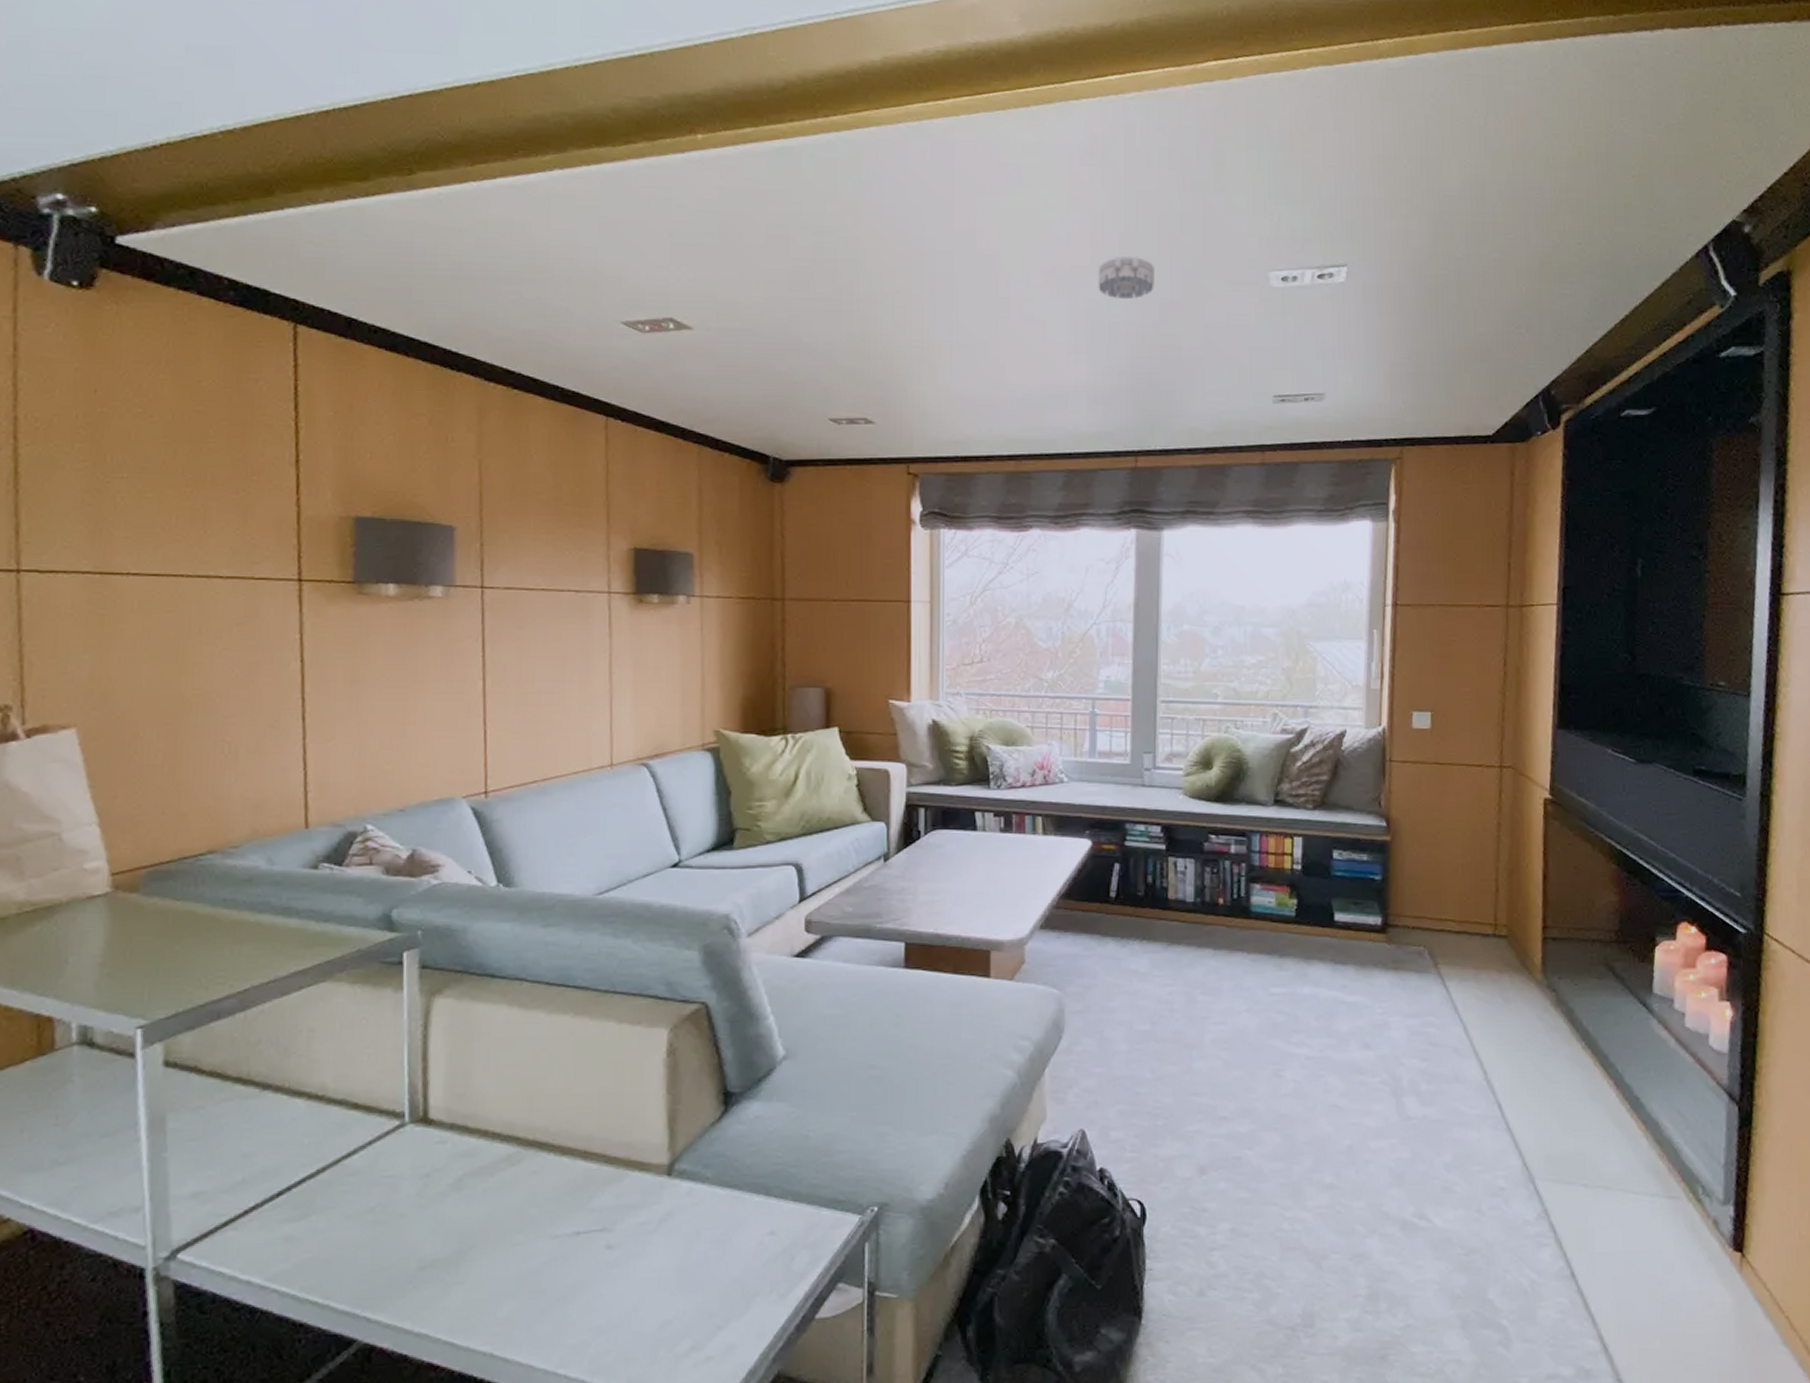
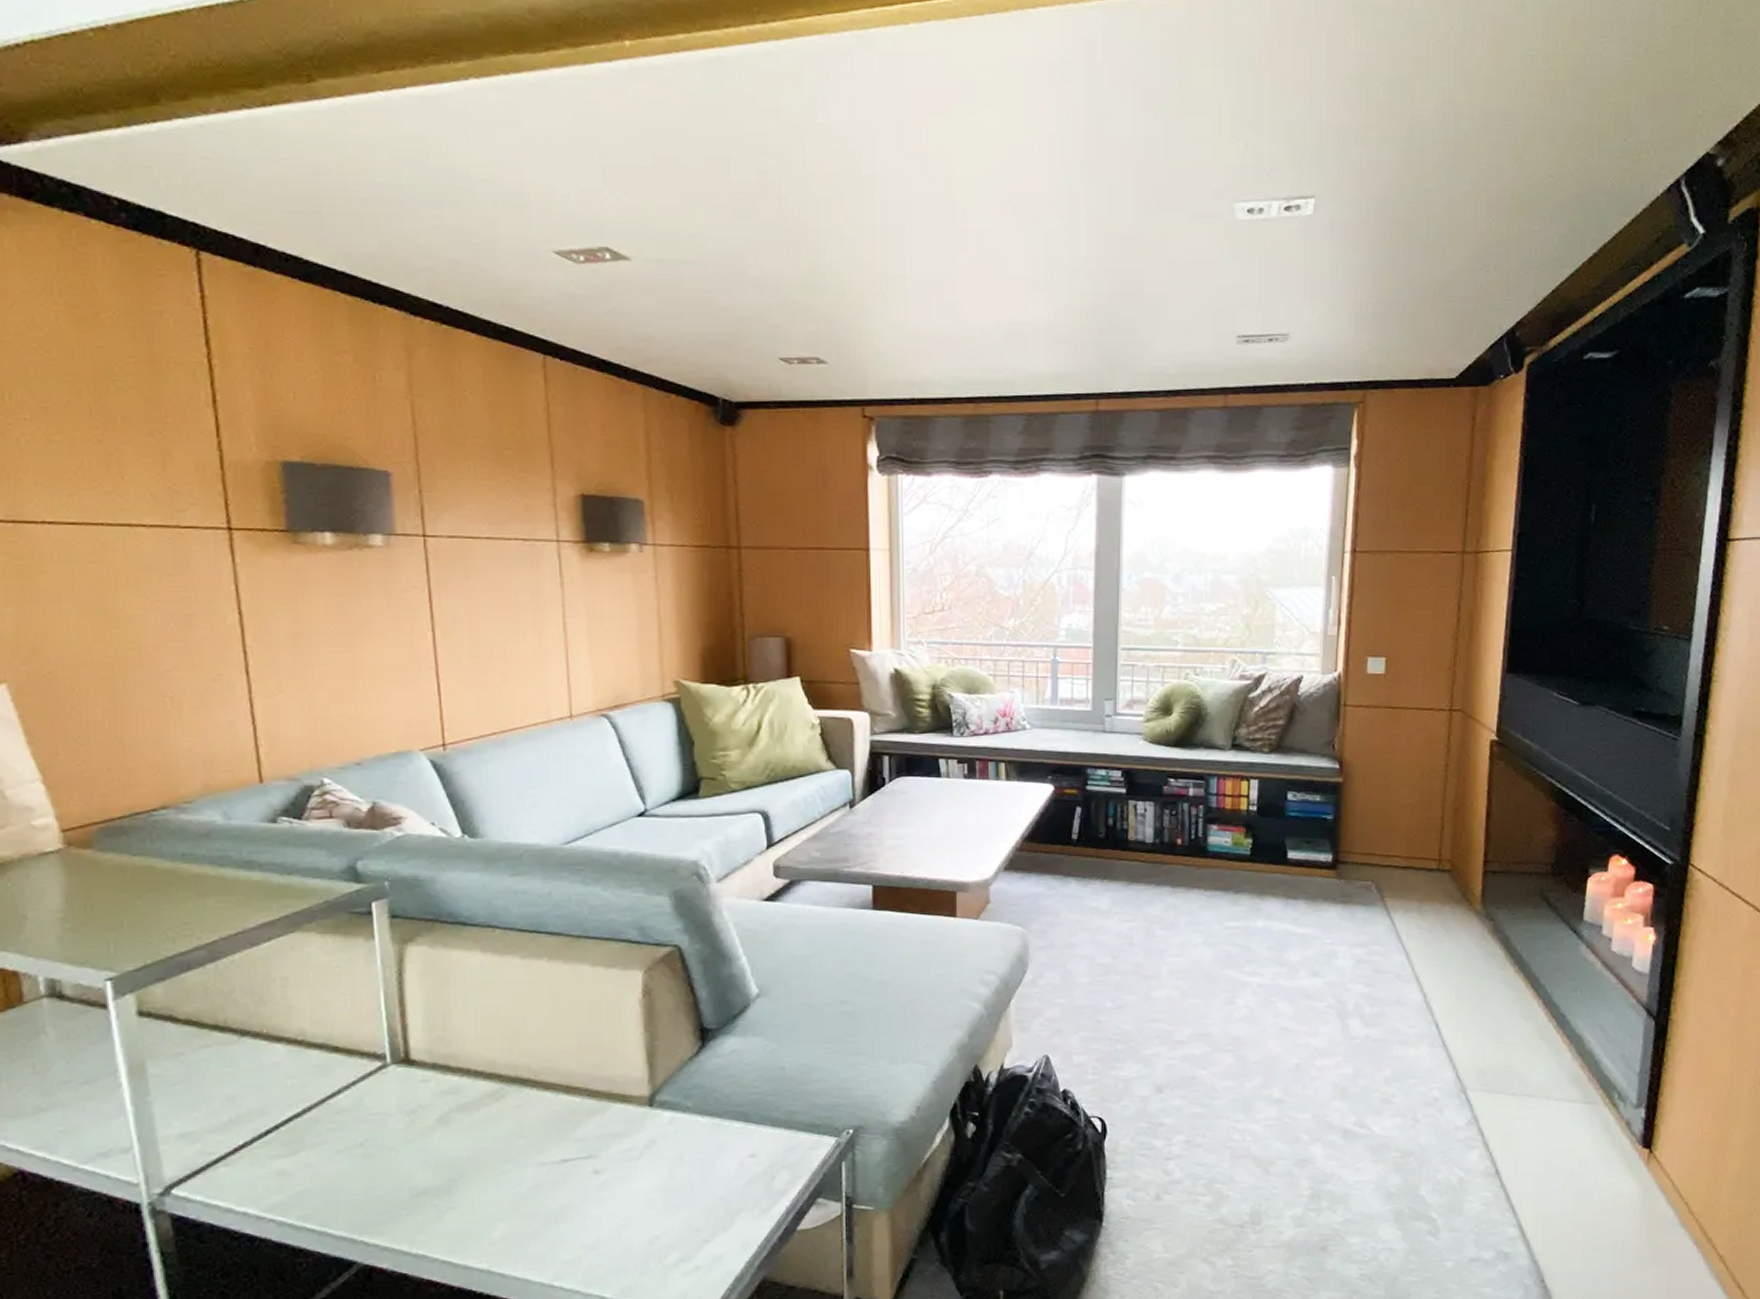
smoke detector: present [1098,255,1154,300] -> none [1057,183,1116,232]

